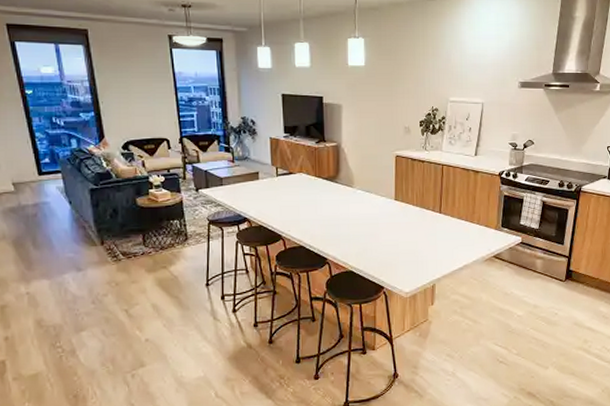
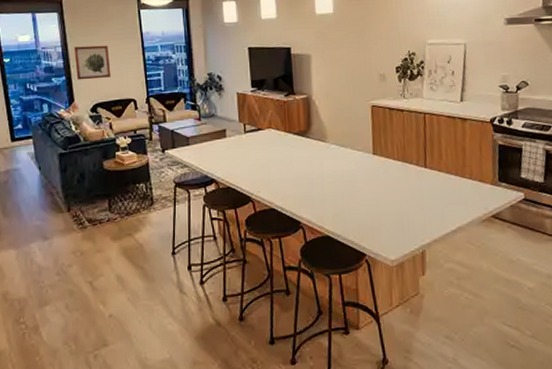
wall art: none [103,82,142,117] -> present [74,45,111,80]

